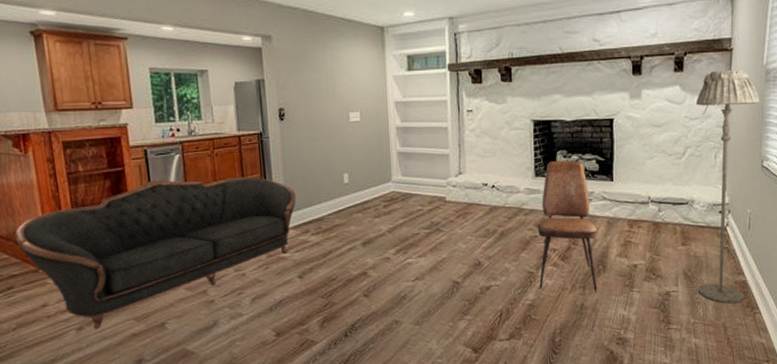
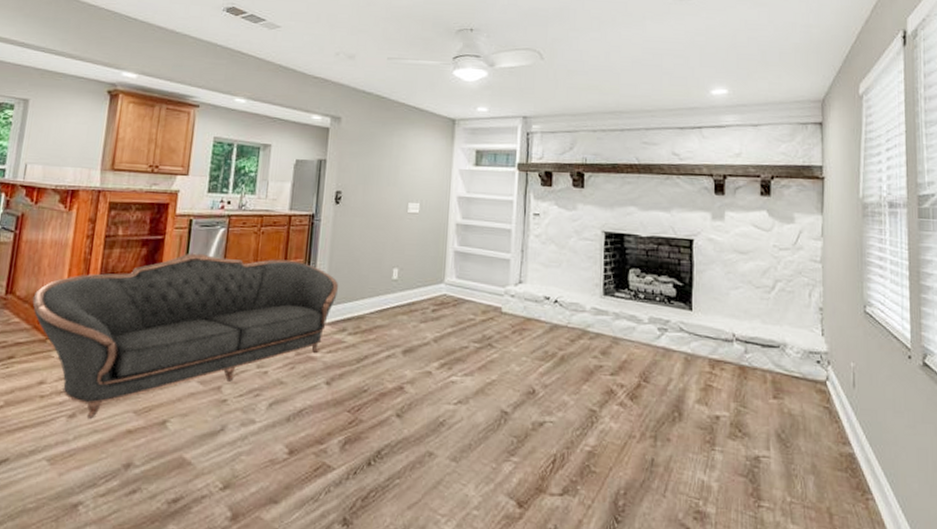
dining chair: present [537,160,598,293] -> none [602,280,673,447]
floor lamp: present [695,69,760,304] -> none [785,198,858,483]

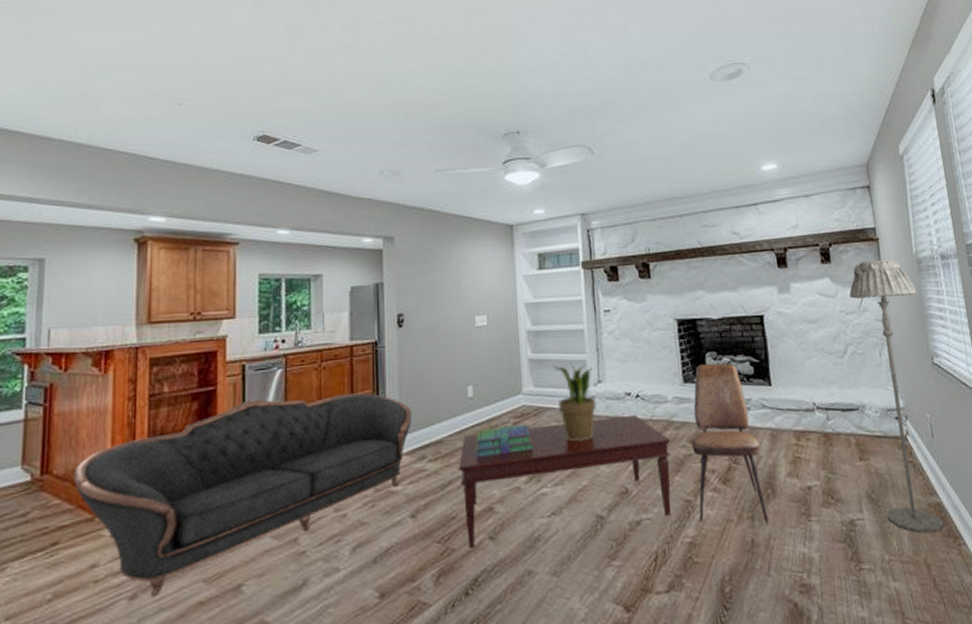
coffee table: none [375,314,584,422] -> present [458,415,671,548]
stack of books: none [393,311,450,339] -> present [475,424,534,458]
potted plant: none [478,260,516,337] -> present [553,362,597,442]
dining chair: none [602,280,673,447] -> present [691,363,770,525]
floor lamp: none [785,198,858,483] -> present [849,259,944,533]

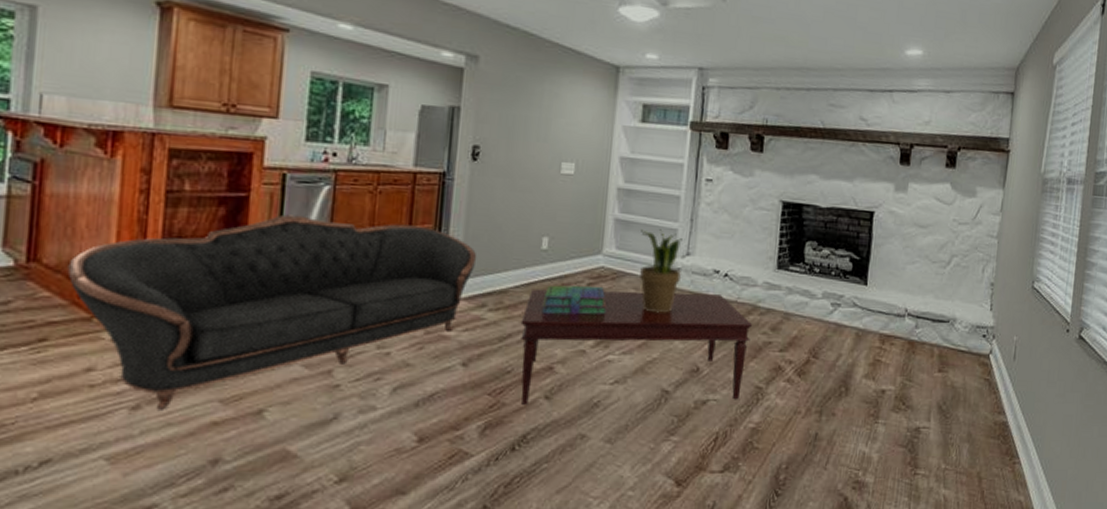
dining chair: present [691,363,770,525] -> none [767,253,844,421]
floor lamp: present [849,259,944,533] -> none [952,172,1035,449]

